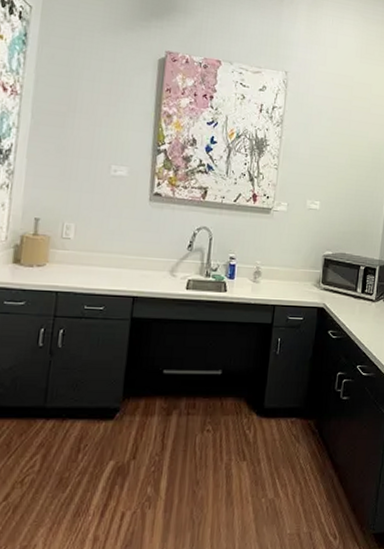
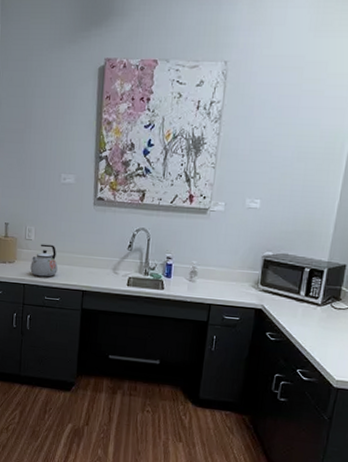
kettle: none [66,243,103,282] -> present [30,244,58,277]

